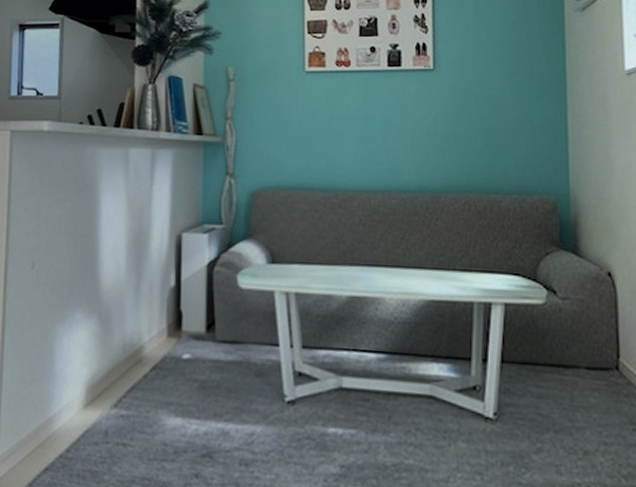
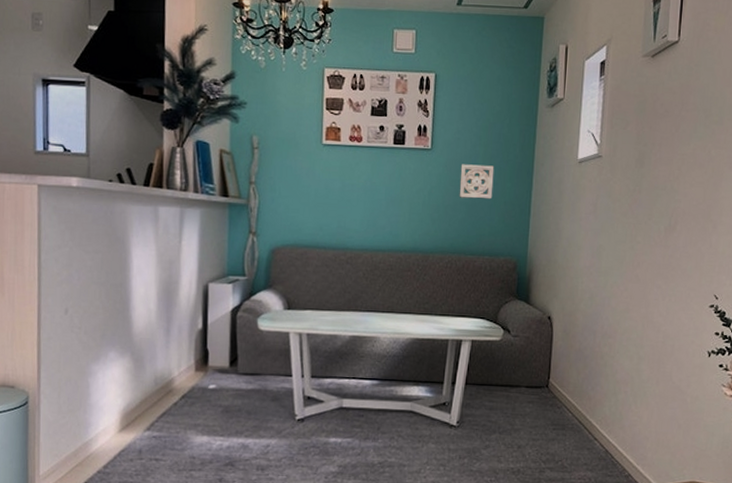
wall ornament: none [472,84,516,125] -> present [459,164,494,200]

